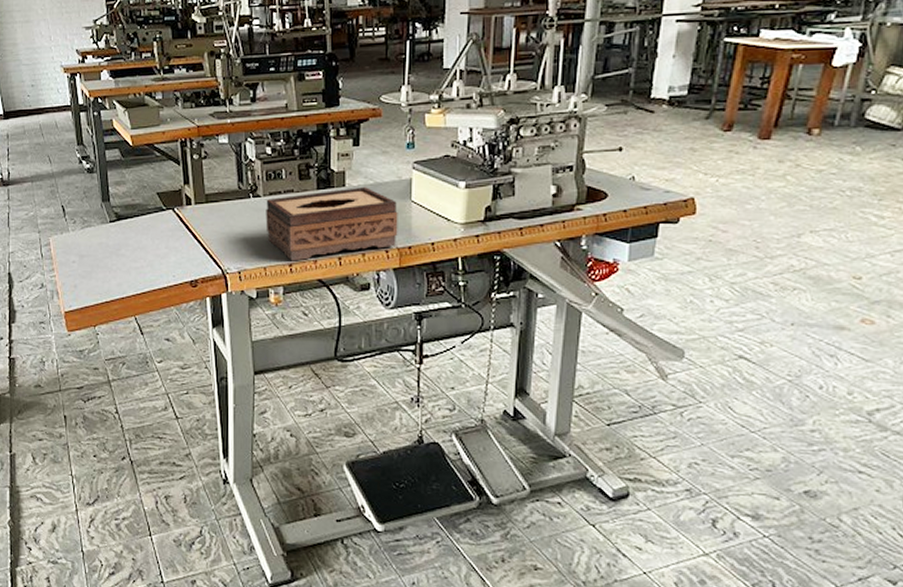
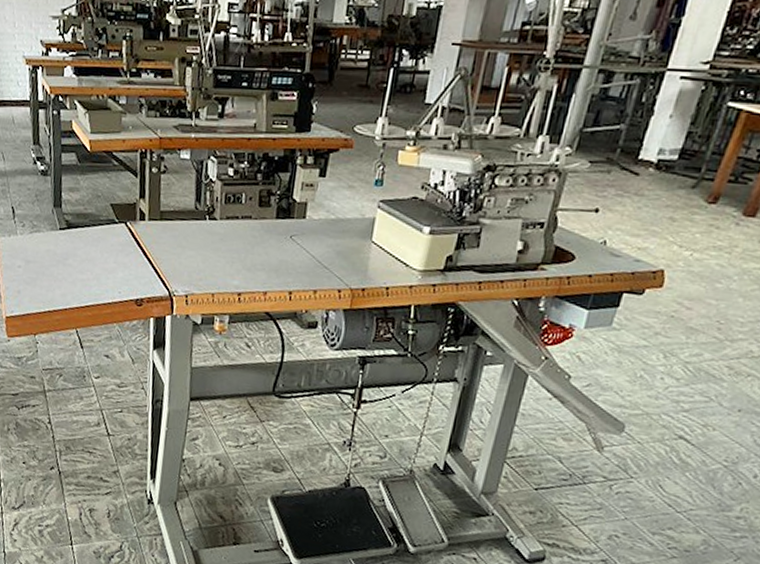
tissue box: present [266,187,398,261] -> none [219,220,356,291]

